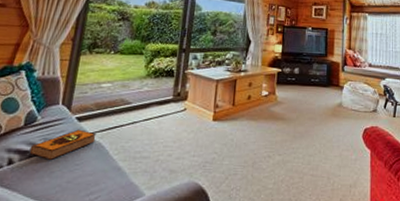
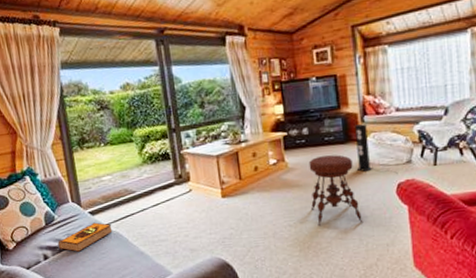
stool: none [291,95,333,162] -> present [308,154,364,226]
speaker: none [334,72,366,120] -> present [355,124,398,174]

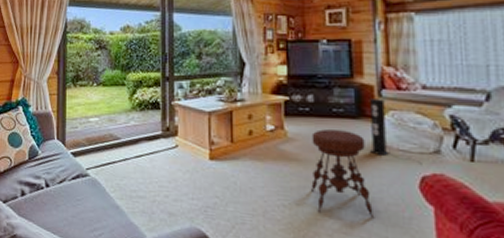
hardback book: present [57,222,113,252] -> none [36,164,92,194]

